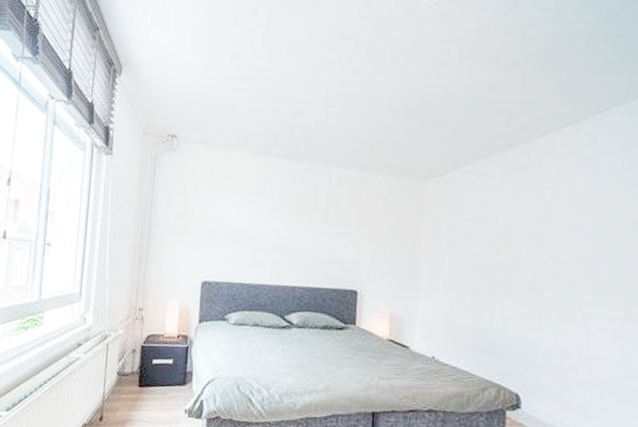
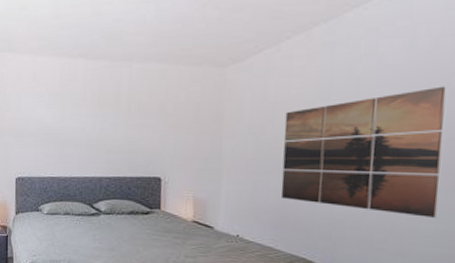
wall art: none [476,217,627,347] -> present [281,86,446,218]

